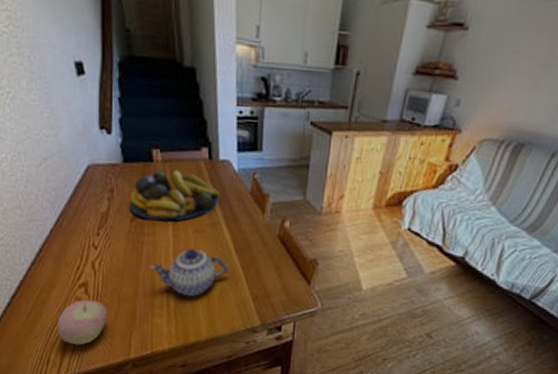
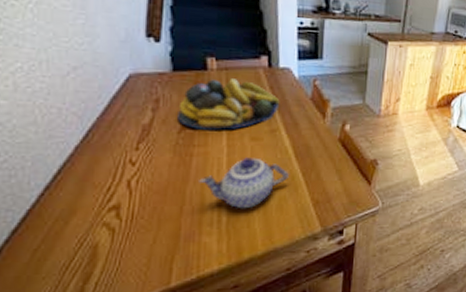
apple: present [57,299,107,345] -> none [74,224,144,281]

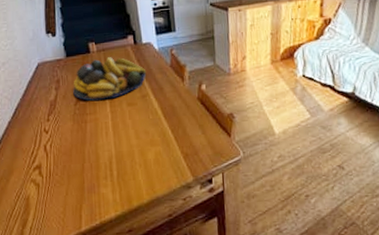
teapot: present [199,157,289,209] -> none [93,120,161,164]

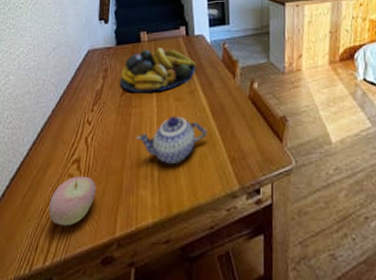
apple: none [15,180,59,226] -> present [49,176,96,226]
teapot: none [93,120,161,164] -> present [136,116,207,165]

